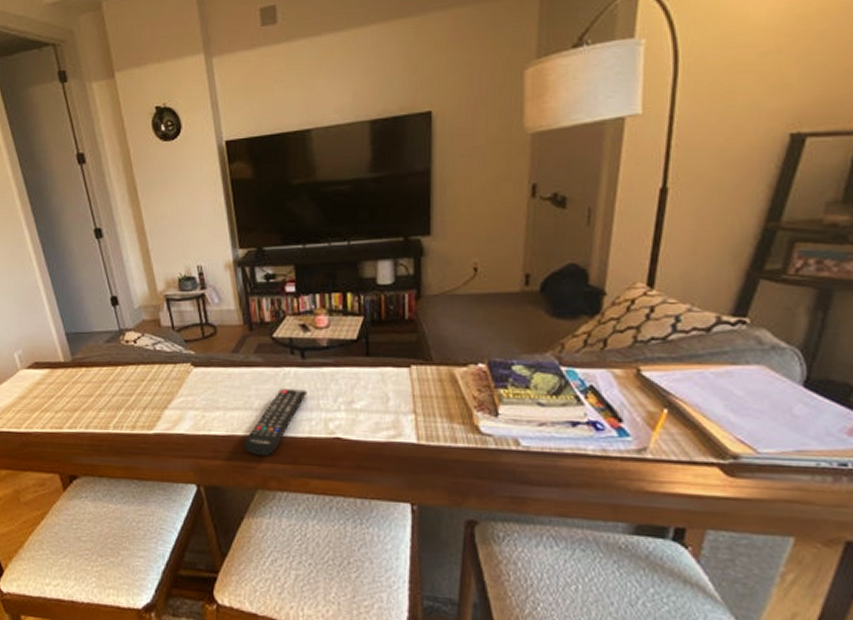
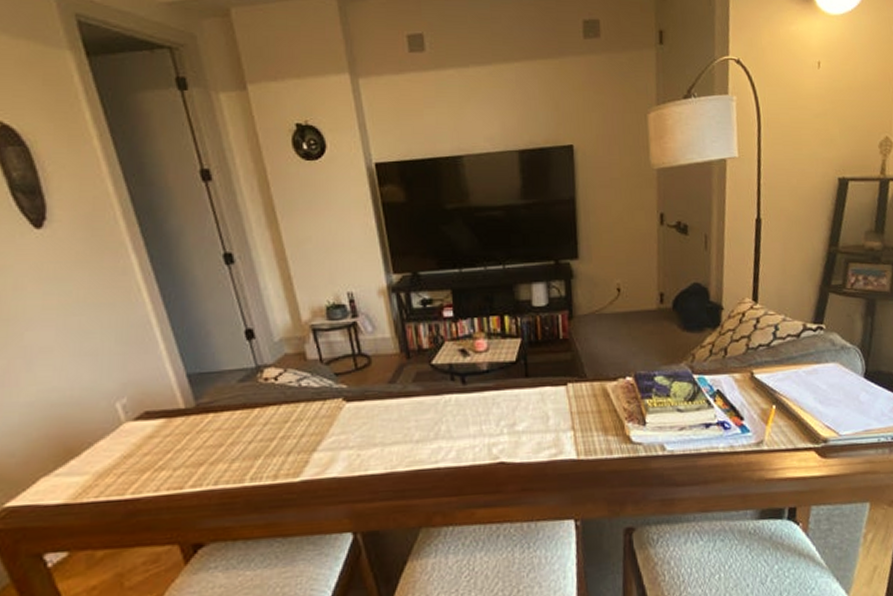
remote control: present [243,389,308,456] -> none [404,416,470,491]

